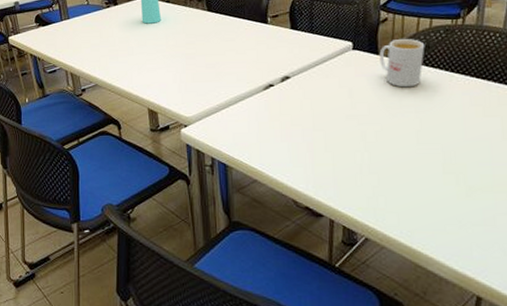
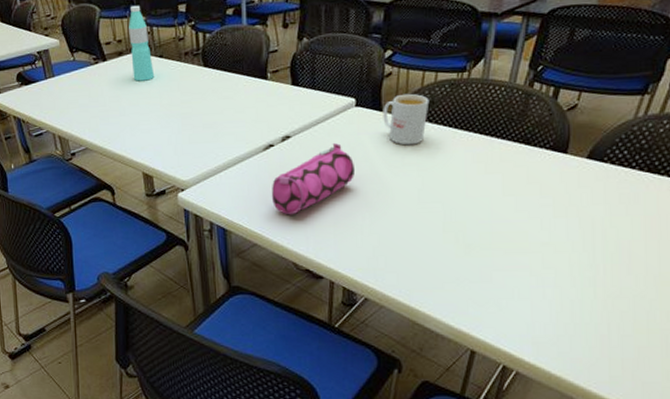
pencil case: none [271,83,354,153] -> present [271,142,356,215]

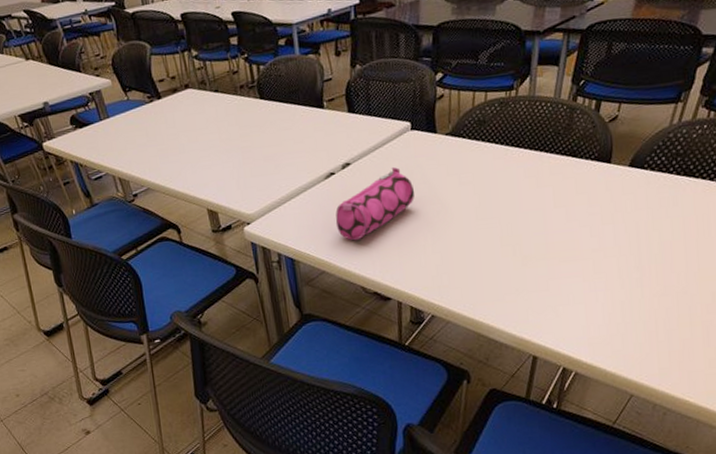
water bottle: present [129,5,155,81] -> none [181,40,212,118]
mug: present [383,93,430,146] -> none [437,114,481,165]

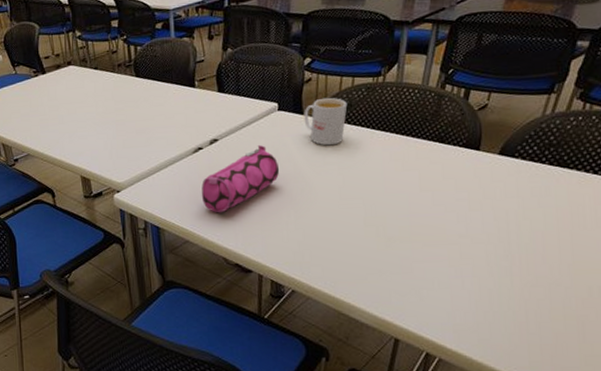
mug: none [437,114,481,165] -> present [304,97,348,146]

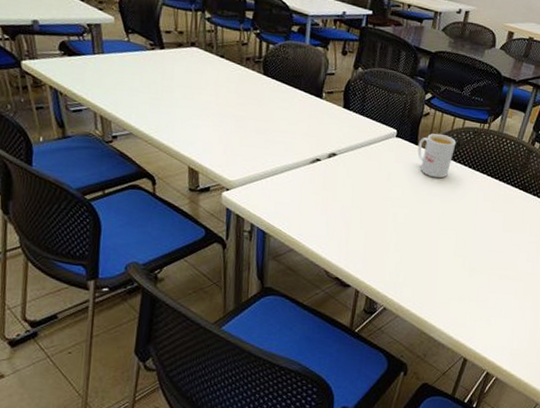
pencil case: present [201,144,280,213] -> none [312,165,390,227]

